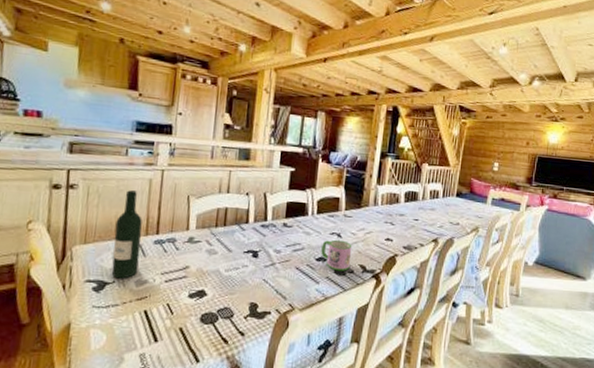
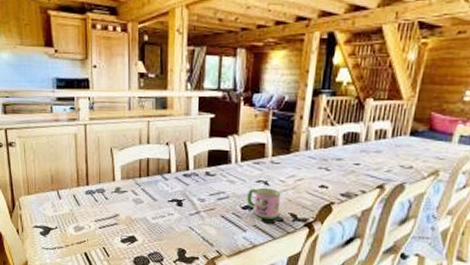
wine bottle: present [111,190,143,279] -> none [51,145,75,225]

